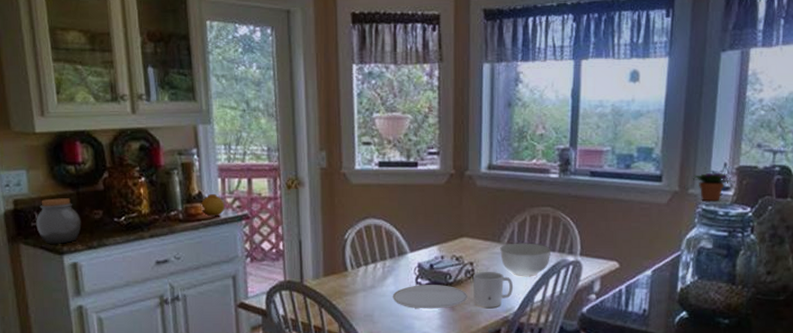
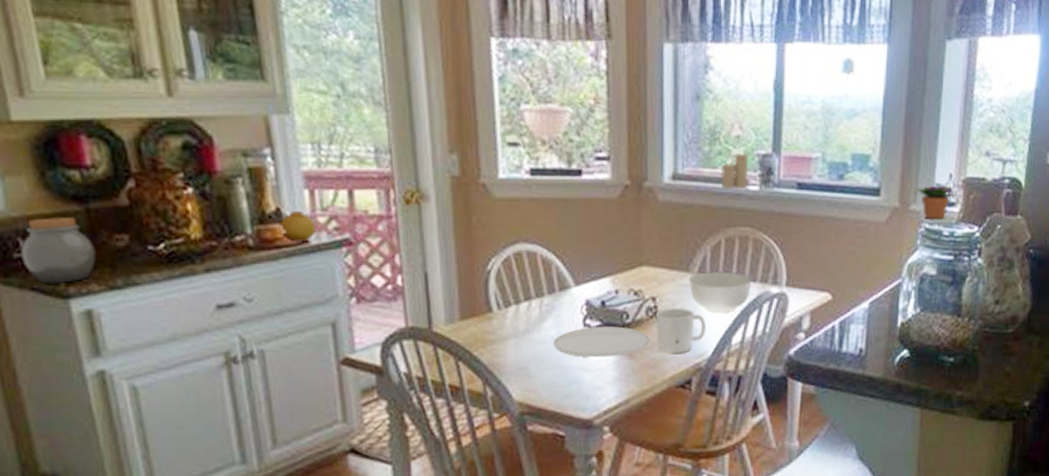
candle: none [527,145,550,176] -> present [720,149,749,189]

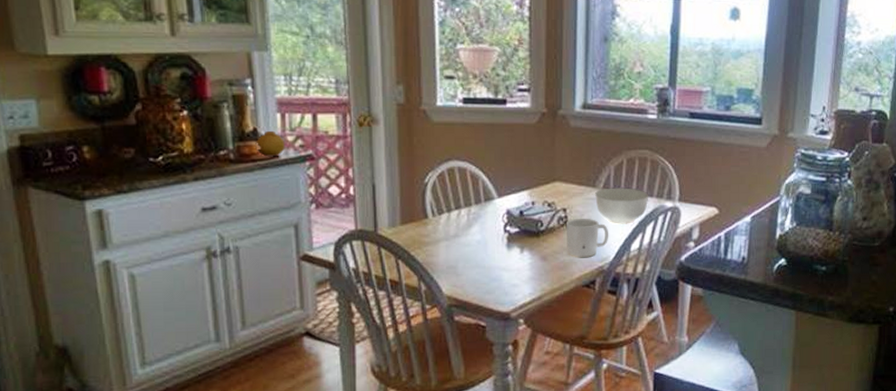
jar: present [20,217,97,284] -> none [49,134,108,188]
plate: present [553,326,650,358] -> none [478,233,561,260]
candle: present [720,149,749,189] -> none [624,83,648,117]
potted flower: present [914,185,961,220] -> none [792,116,833,146]

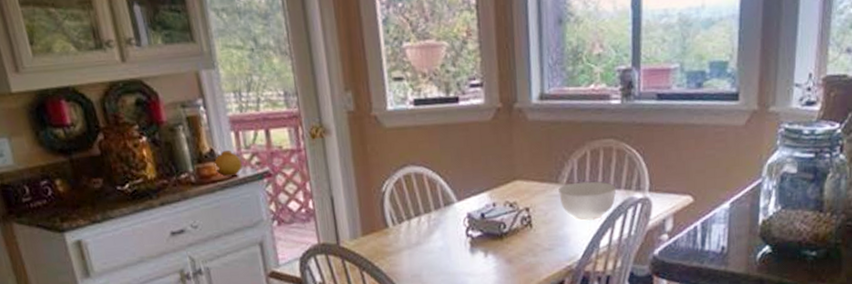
mug: present [565,218,609,258] -> none [529,216,576,258]

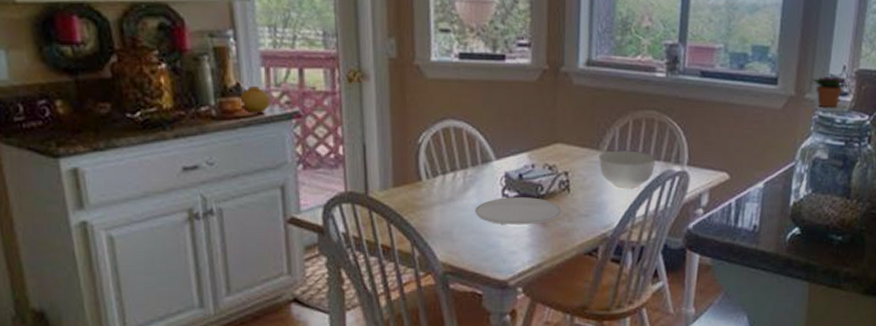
plate: none [441,235,526,265] -> present [475,197,562,225]
potted flower: none [773,84,822,119] -> present [809,76,854,108]

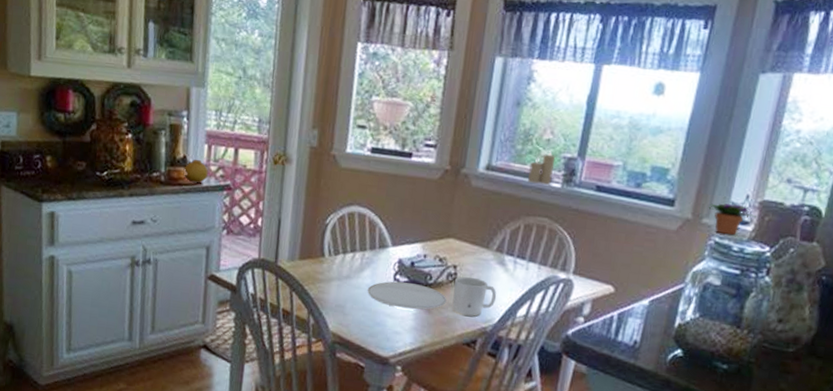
mug: none [567,182,614,225] -> present [452,276,497,317]
bowl: present [599,150,656,189] -> none [487,250,543,290]
candle: none [630,39,657,75] -> present [528,151,556,185]

